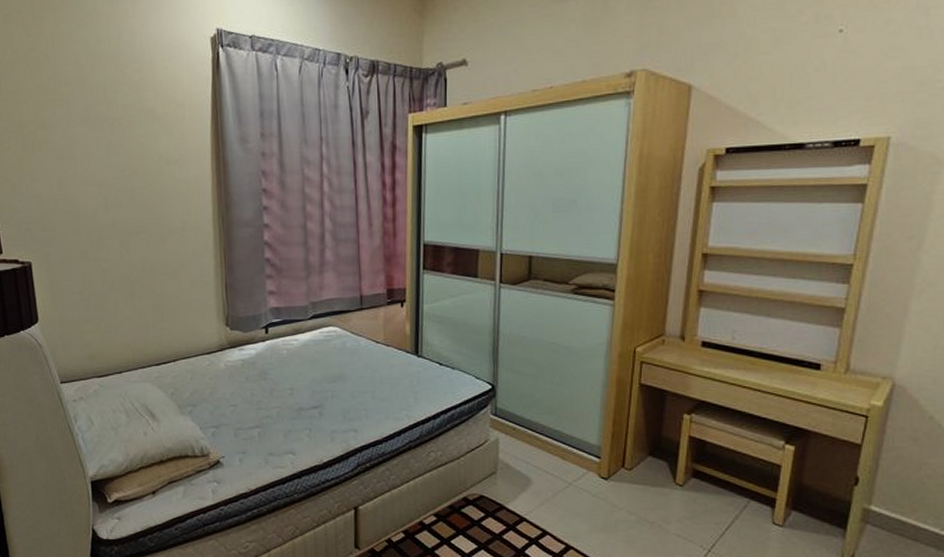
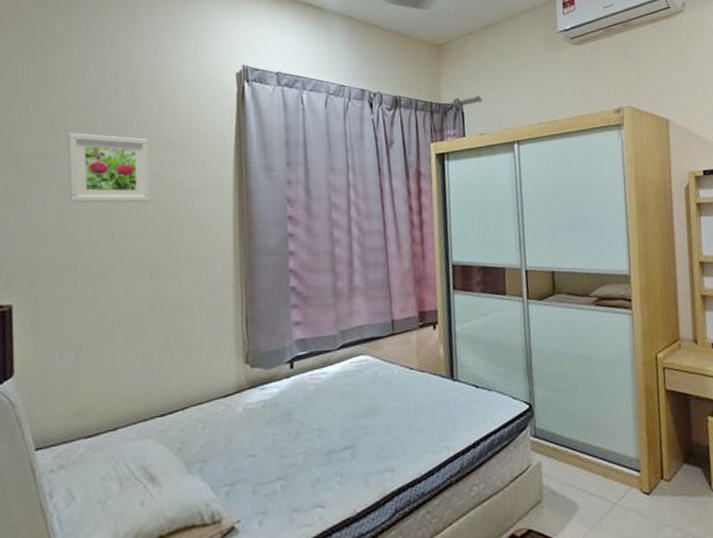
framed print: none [61,102,137,172] -> present [67,133,151,203]

